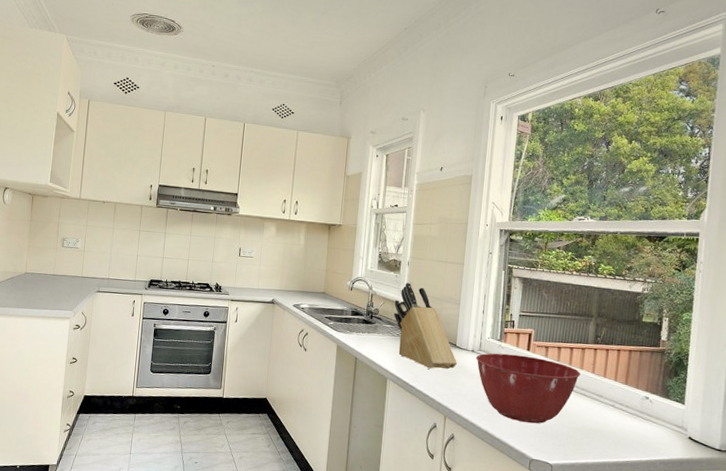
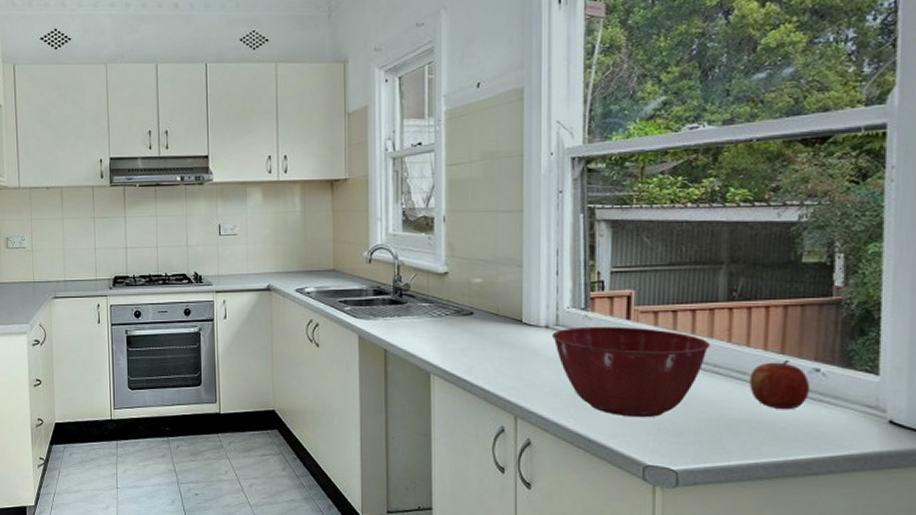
knife block: present [393,282,457,370] -> none [430,245,526,356]
apple: none [603,388,642,425] -> present [749,359,809,410]

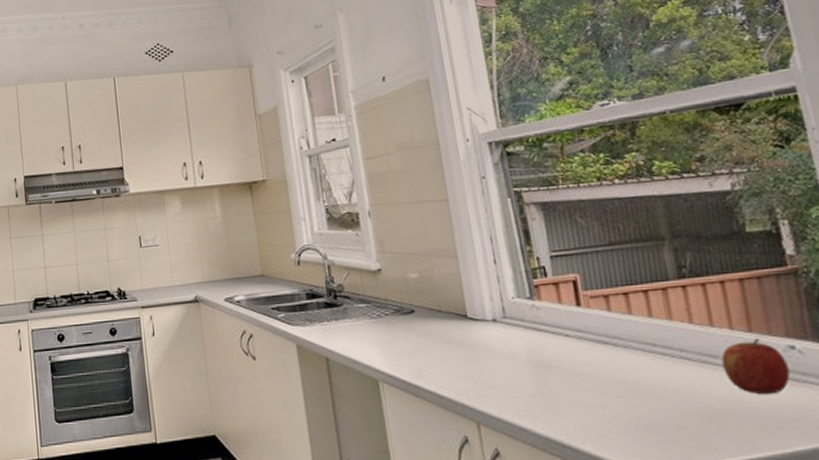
mixing bowl: present [551,326,710,418] -> none [500,314,672,416]

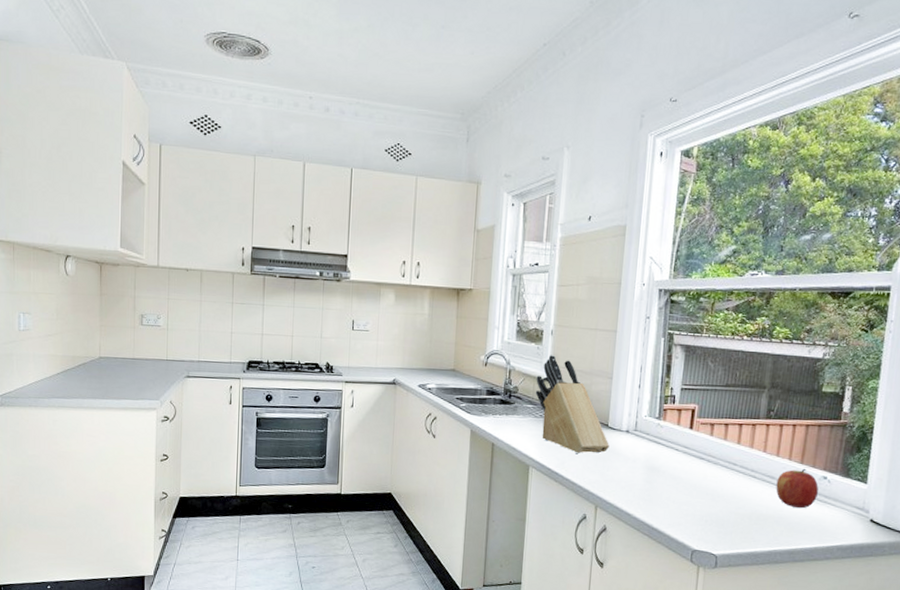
knife block: none [362,240,476,357] -> present [535,355,609,454]

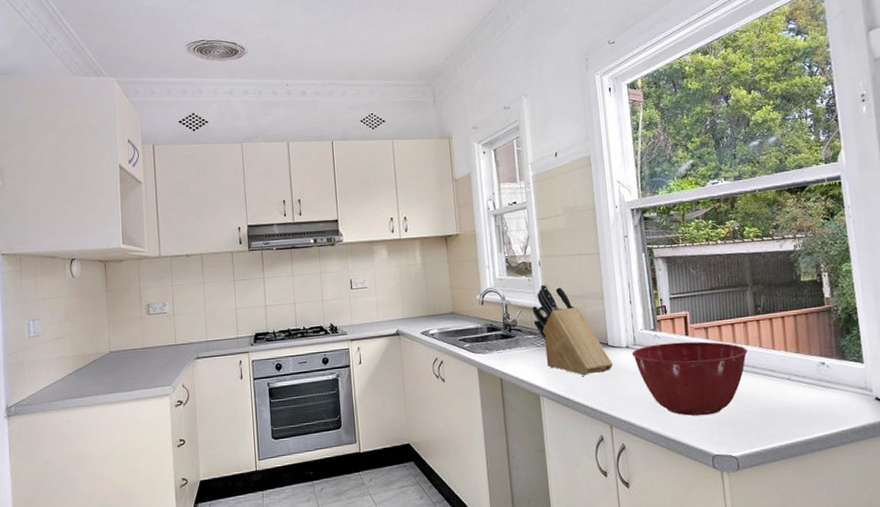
mixing bowl: none [630,433,750,511] -> present [631,341,748,416]
apple: present [775,468,819,509] -> none [778,357,820,398]

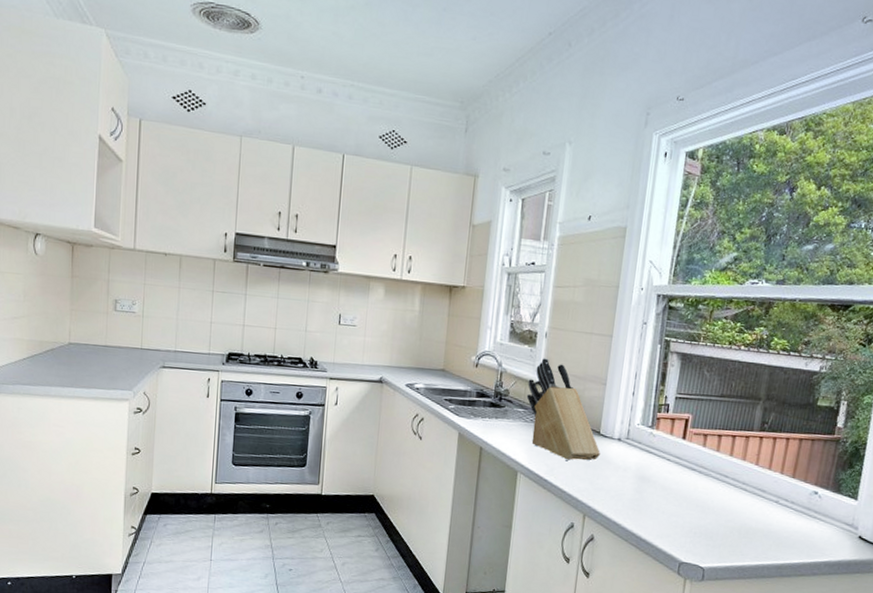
mixing bowl: present [631,341,748,416] -> none [622,442,743,523]

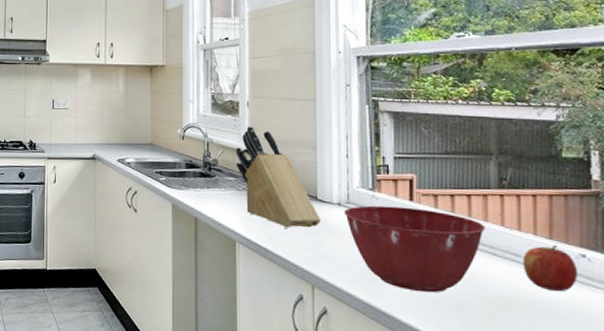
mixing bowl: none [622,442,743,523] -> present [343,205,485,293]
apple: none [766,482,809,523] -> present [523,244,577,292]

